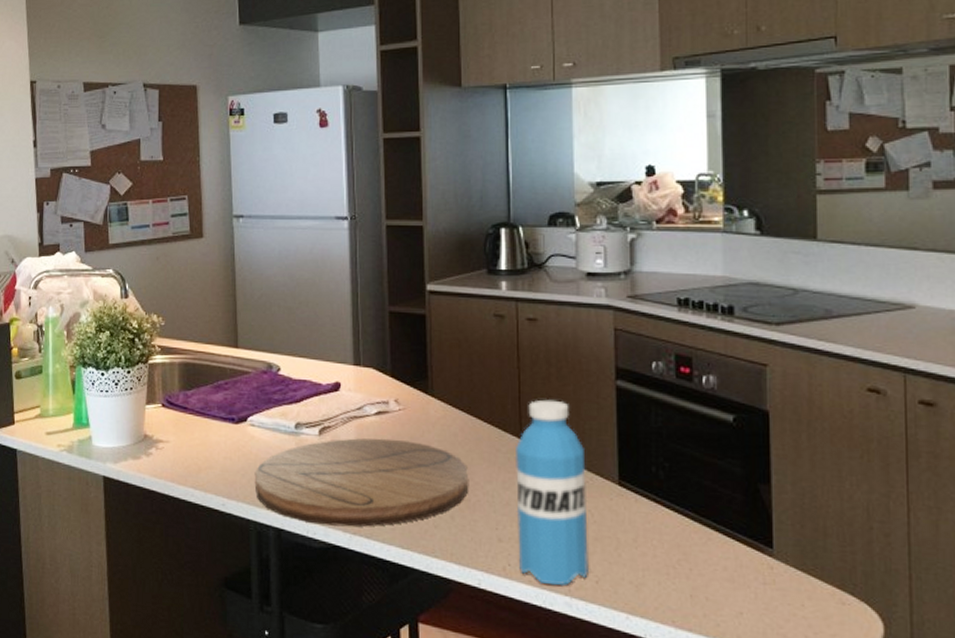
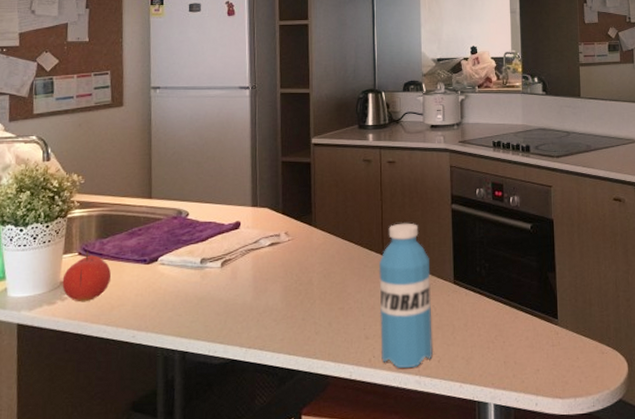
fruit: none [146,402,198,460] -> present [62,250,112,302]
cutting board: present [254,438,468,527] -> none [163,265,342,344]

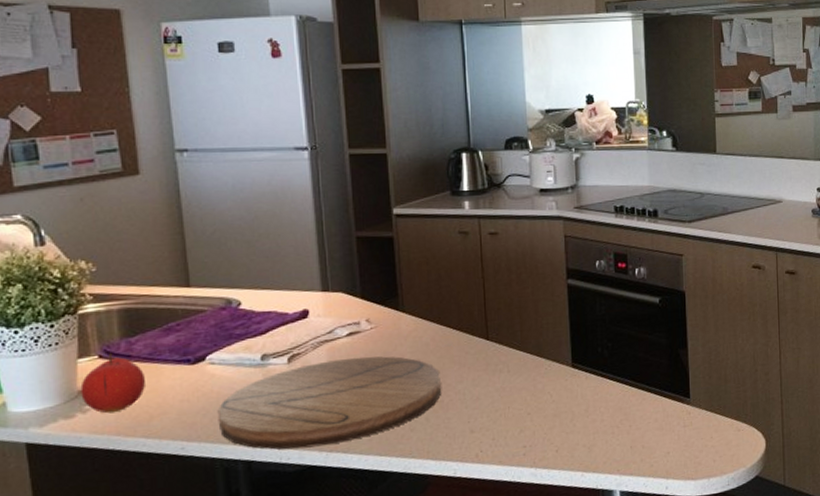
cutting board: none [163,265,342,344] -> present [217,356,441,450]
water bottle: present [378,223,434,369] -> none [482,302,551,462]

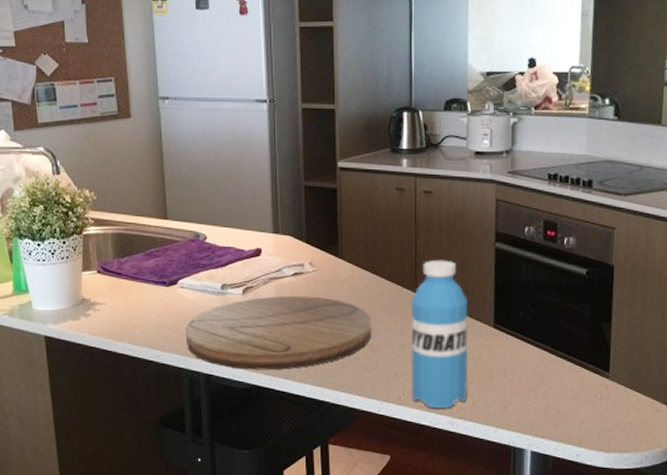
fruit: present [80,352,147,414] -> none [84,269,132,320]
water bottle: none [482,302,551,462] -> present [410,260,469,409]

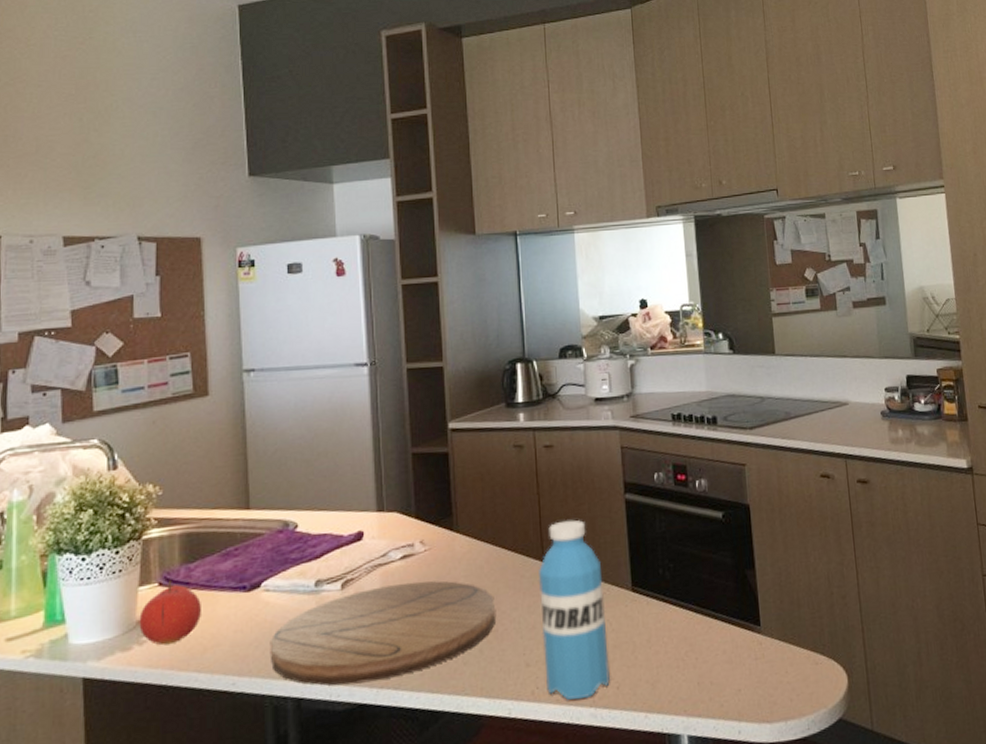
fruit: none [84,269,132,320] -> present [139,579,203,646]

